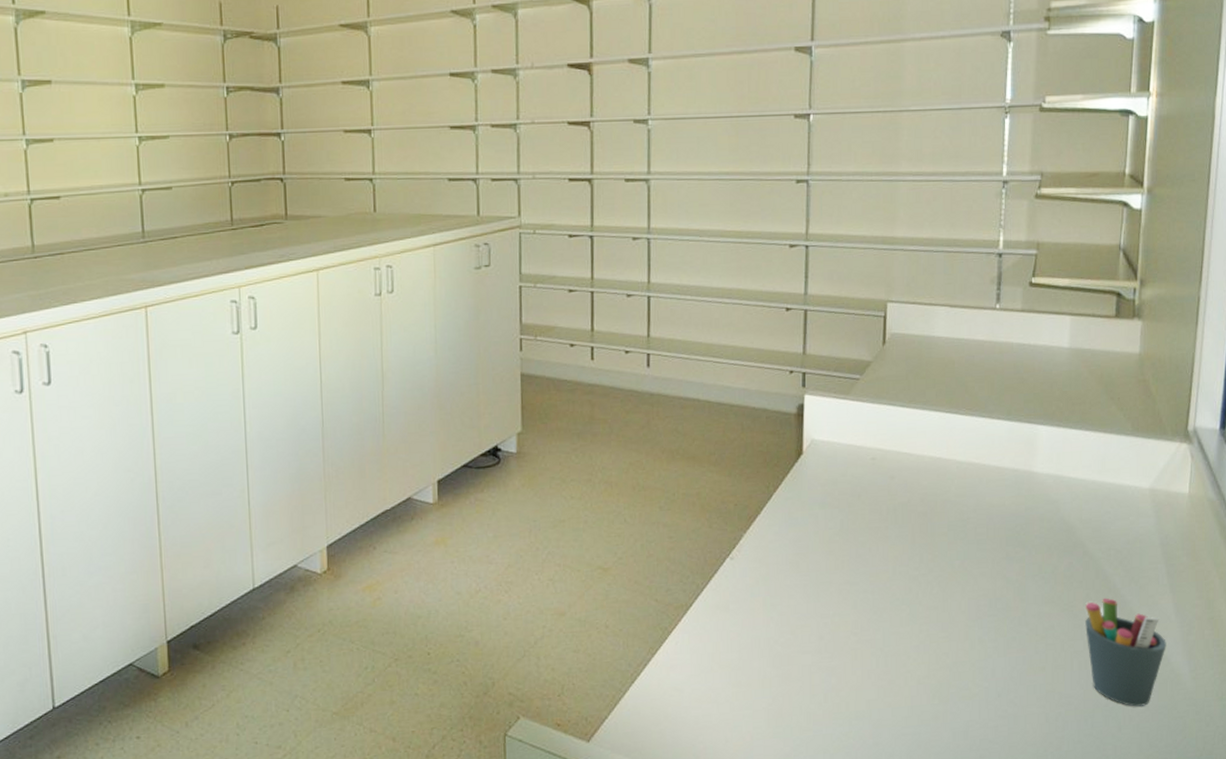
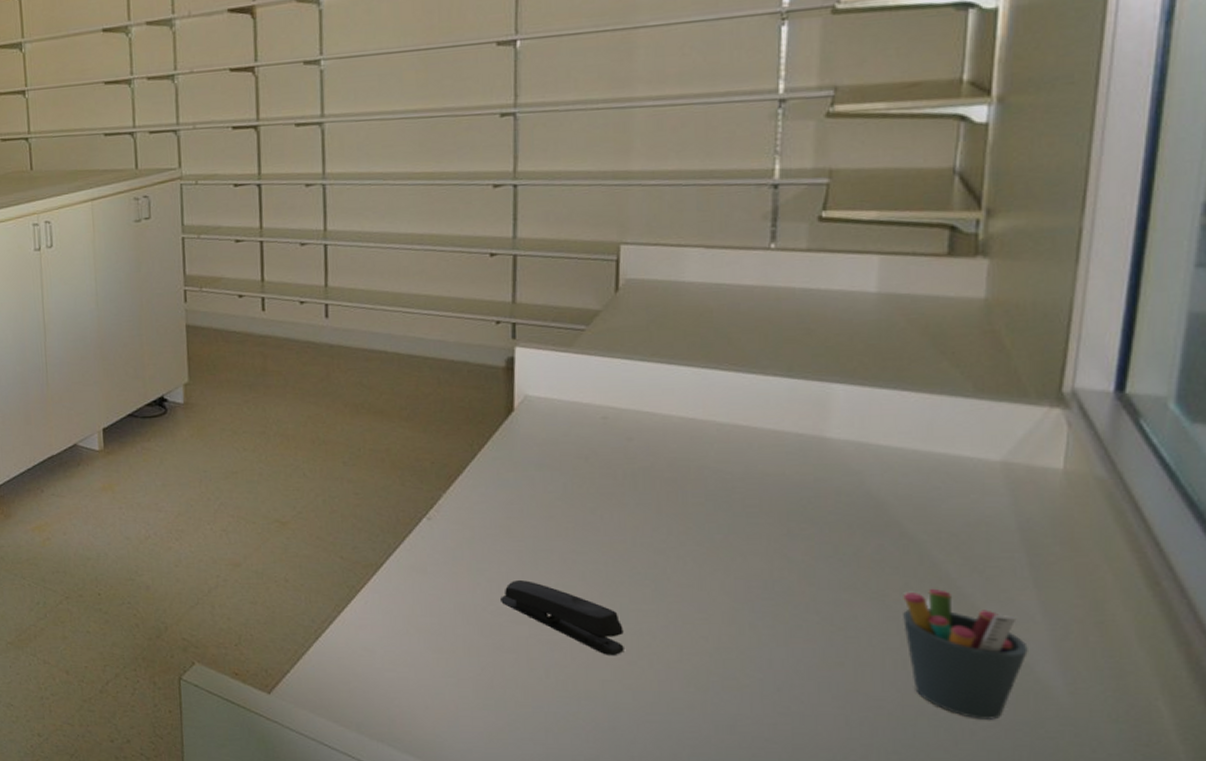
stapler: none [789,611,886,677] -> present [501,579,624,656]

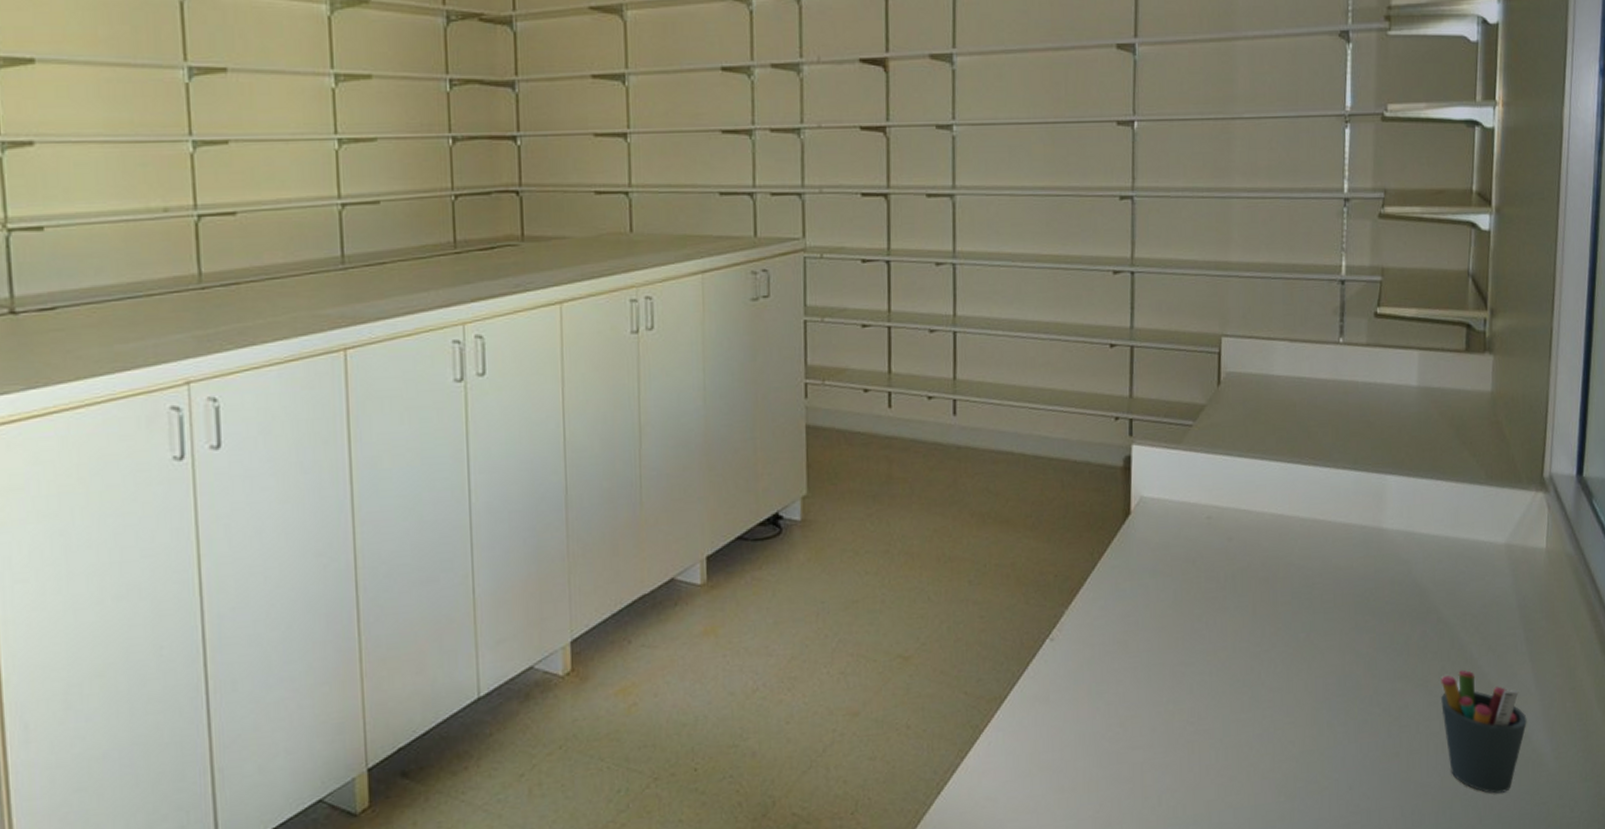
stapler: present [501,579,624,656] -> none [1118,699,1226,773]

